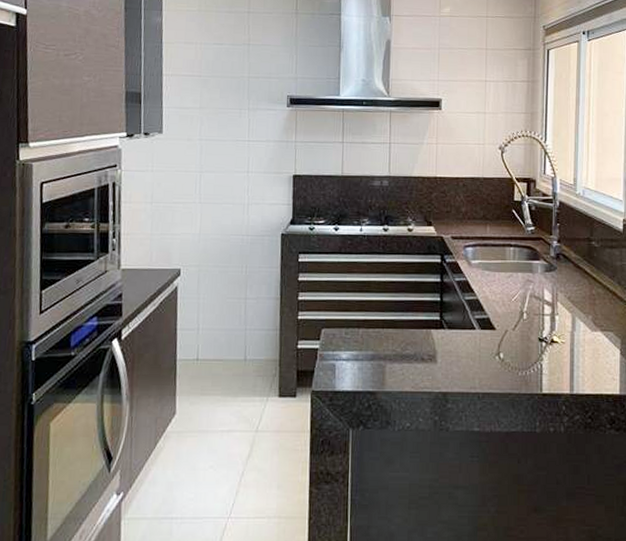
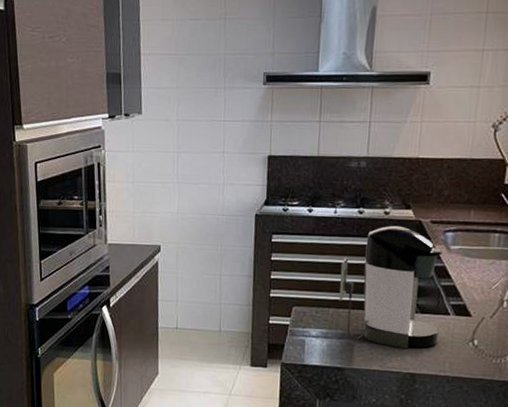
coffee maker: none [368,242,467,366] -> present [339,225,443,348]

